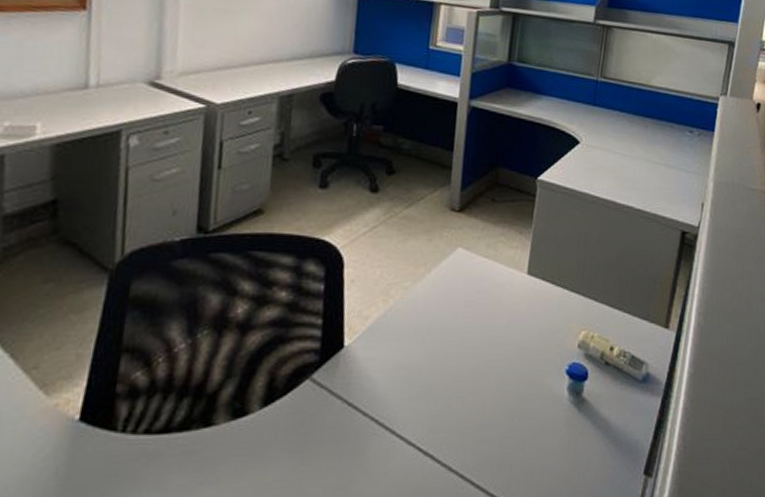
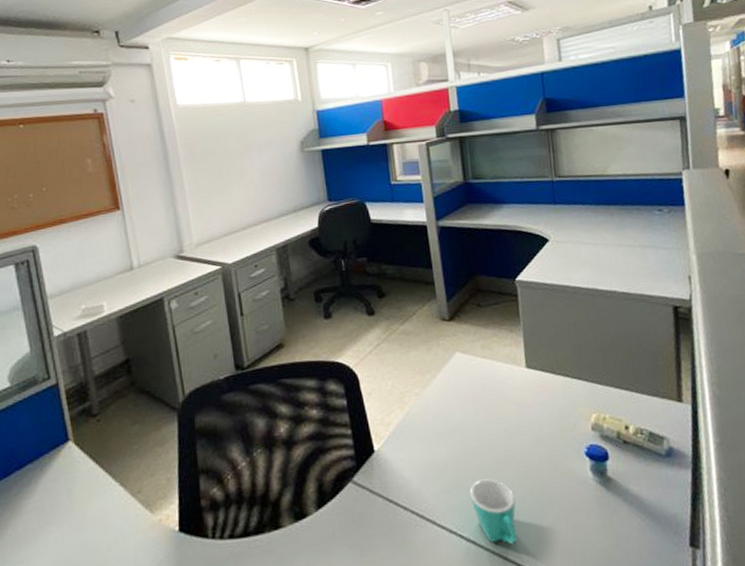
mug: none [438,389,486,461] -> present [469,478,518,544]

